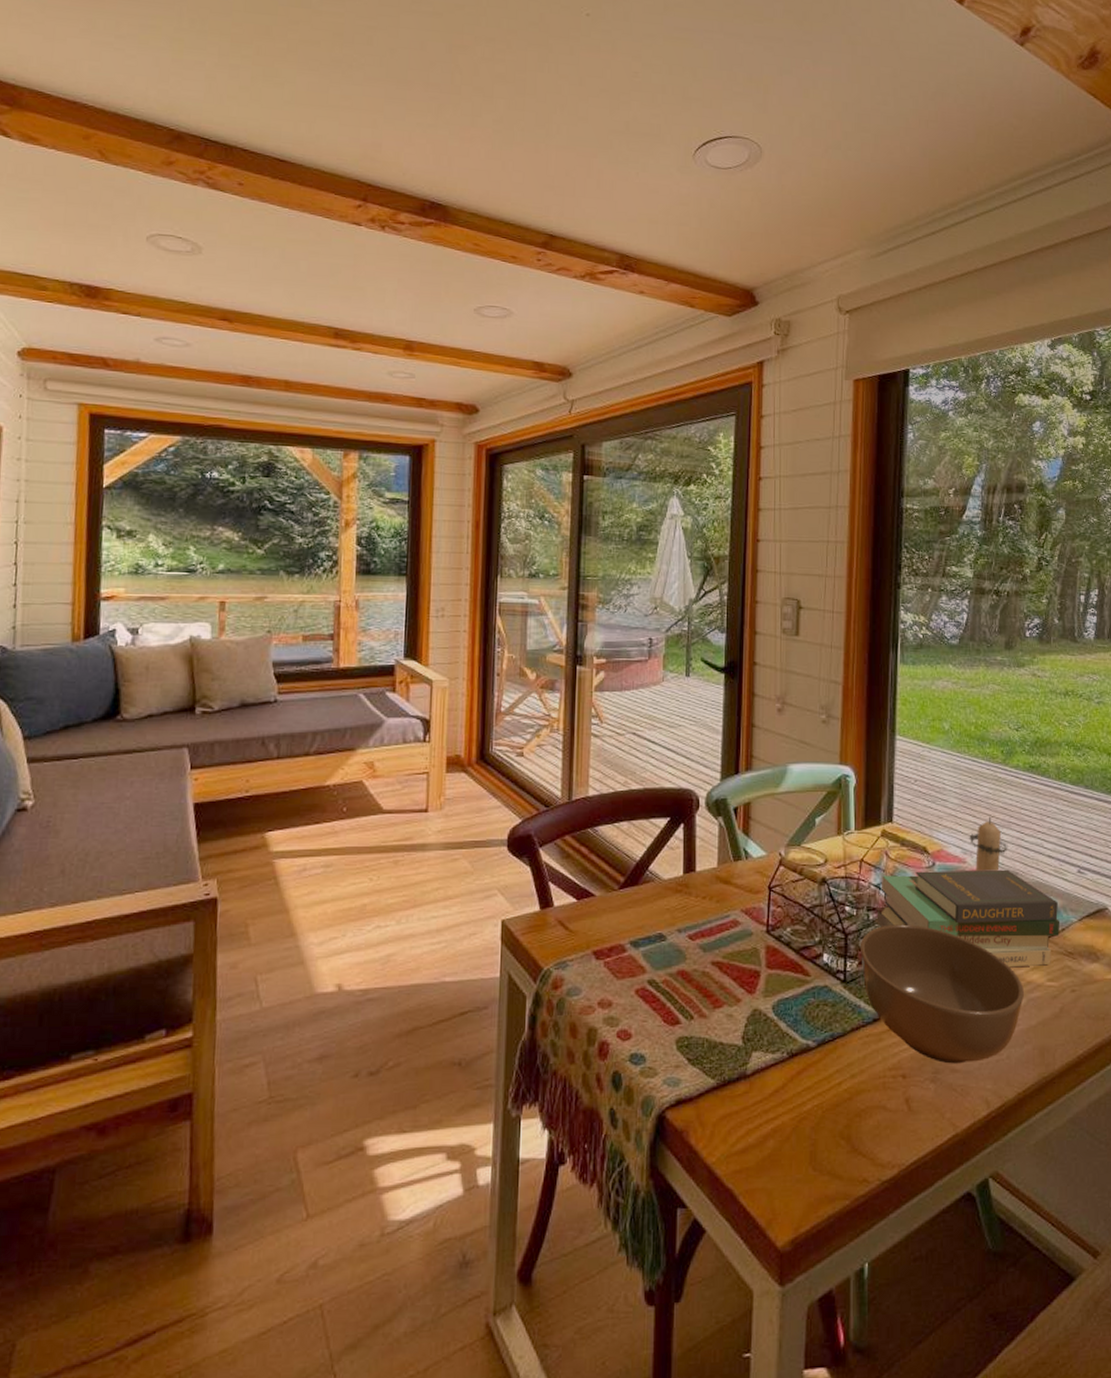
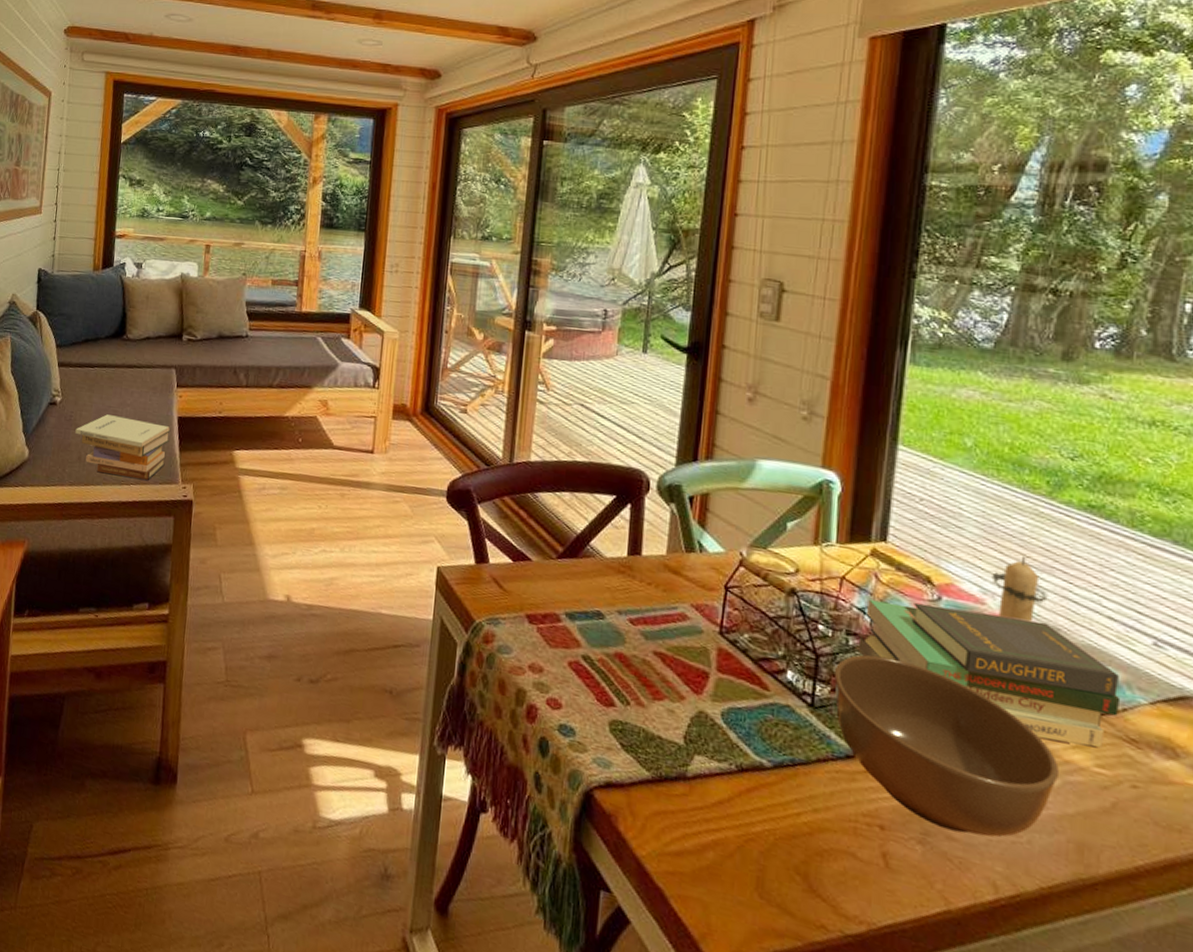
books: none [55,813,185,885] -> present [75,414,171,480]

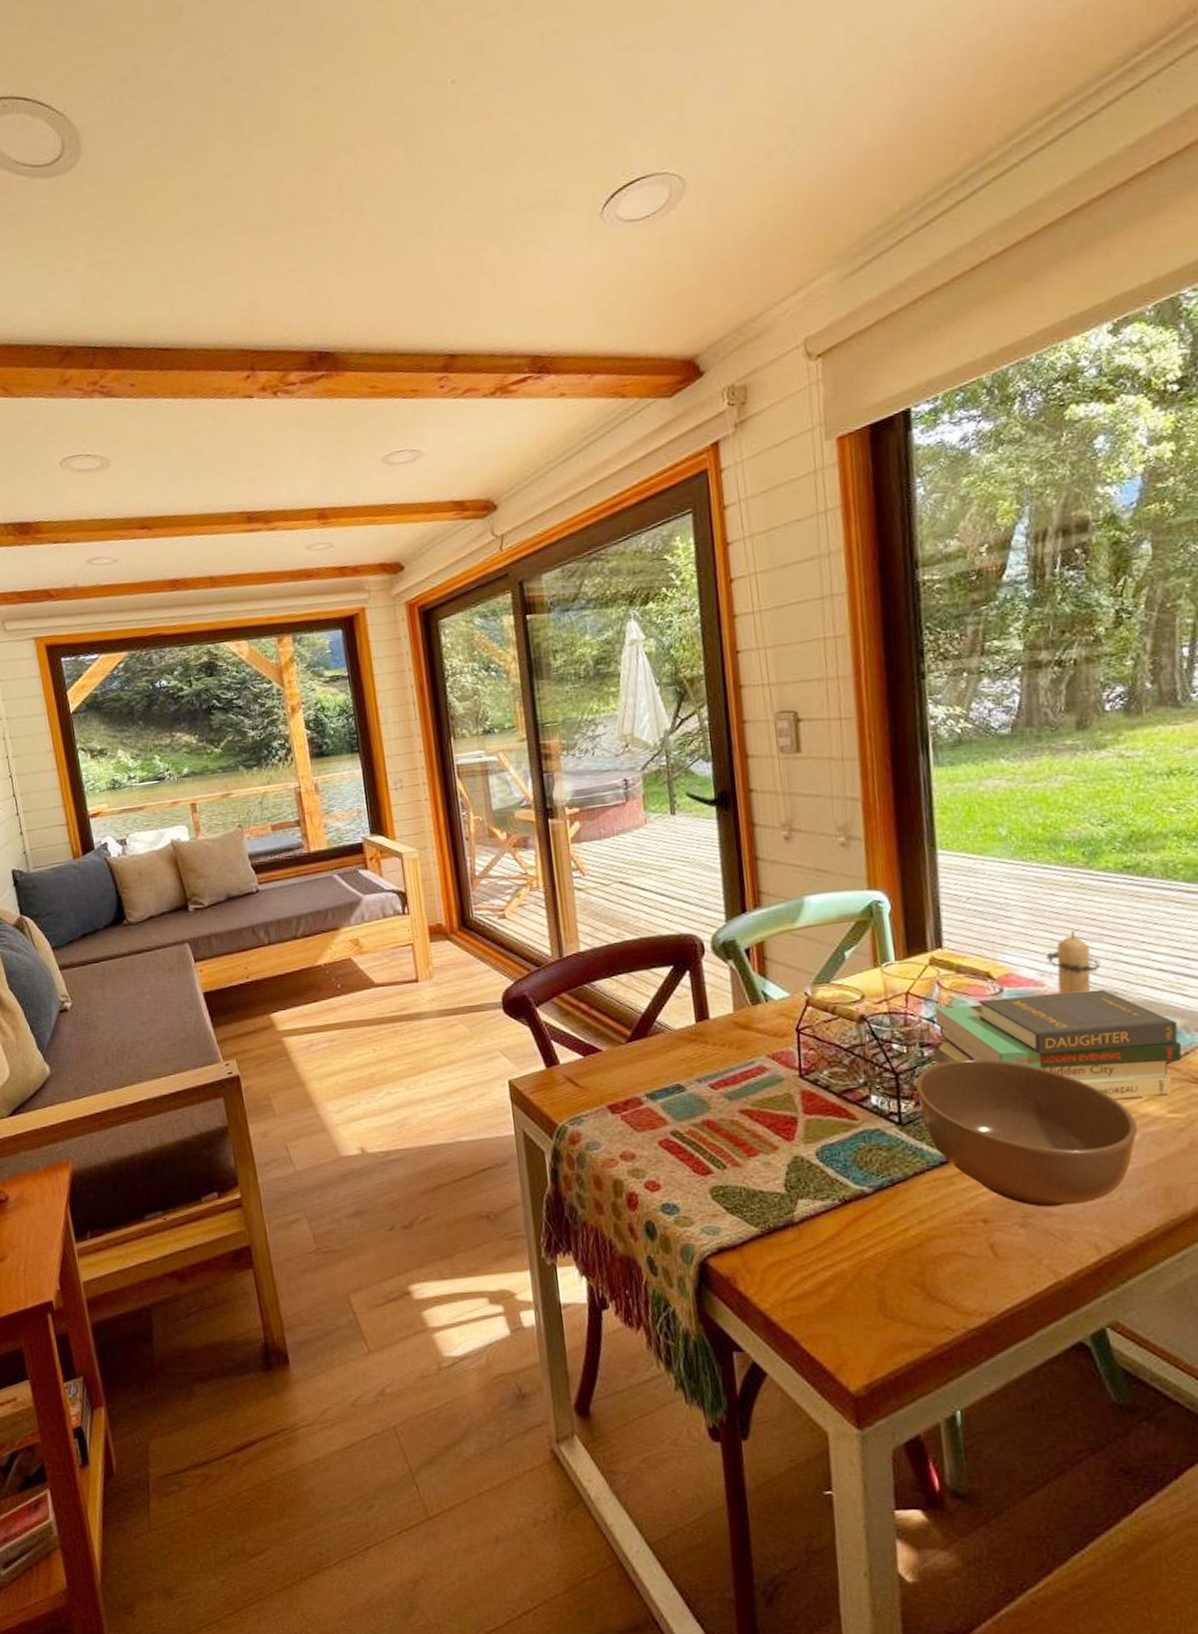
books: present [75,414,171,480] -> none [95,1005,201,1071]

